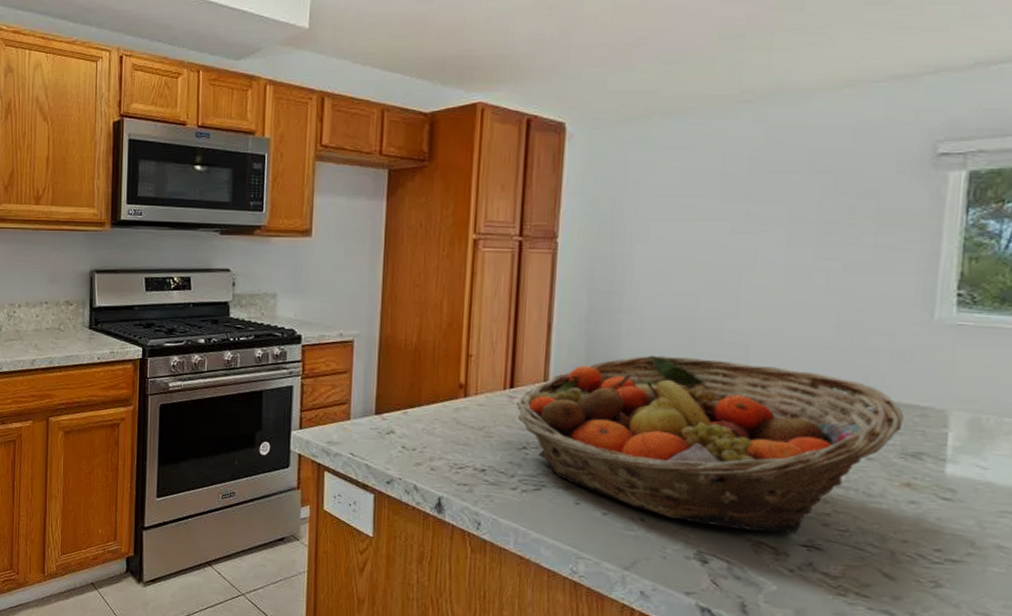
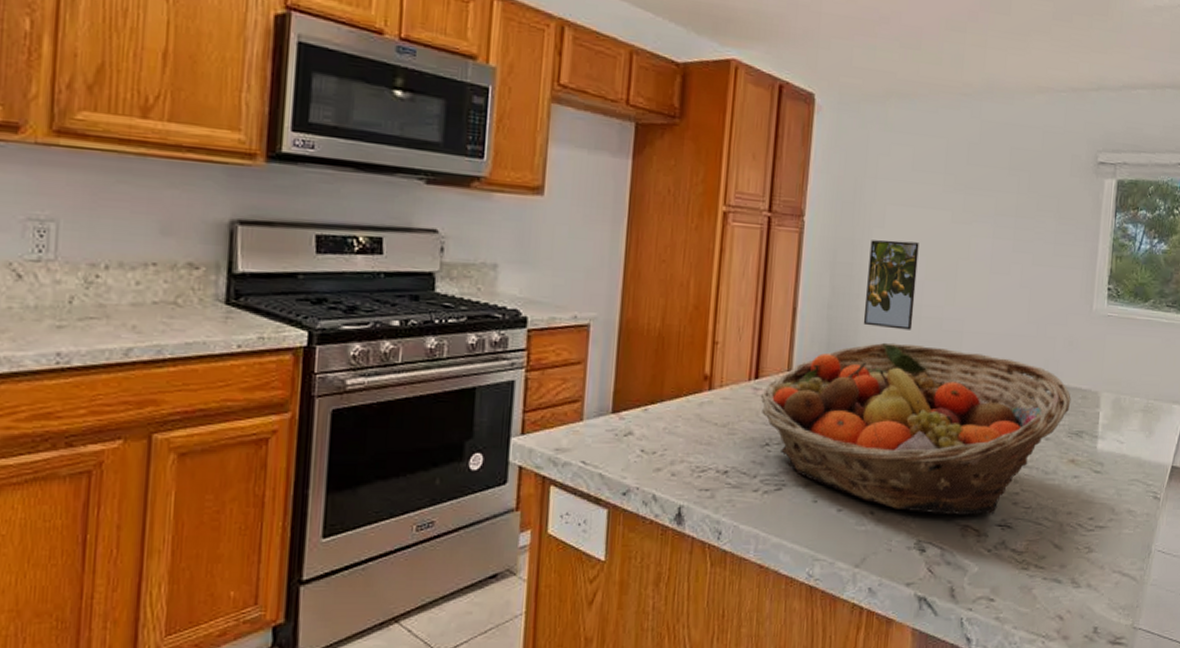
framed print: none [626,255,691,343] -> present [863,240,919,330]

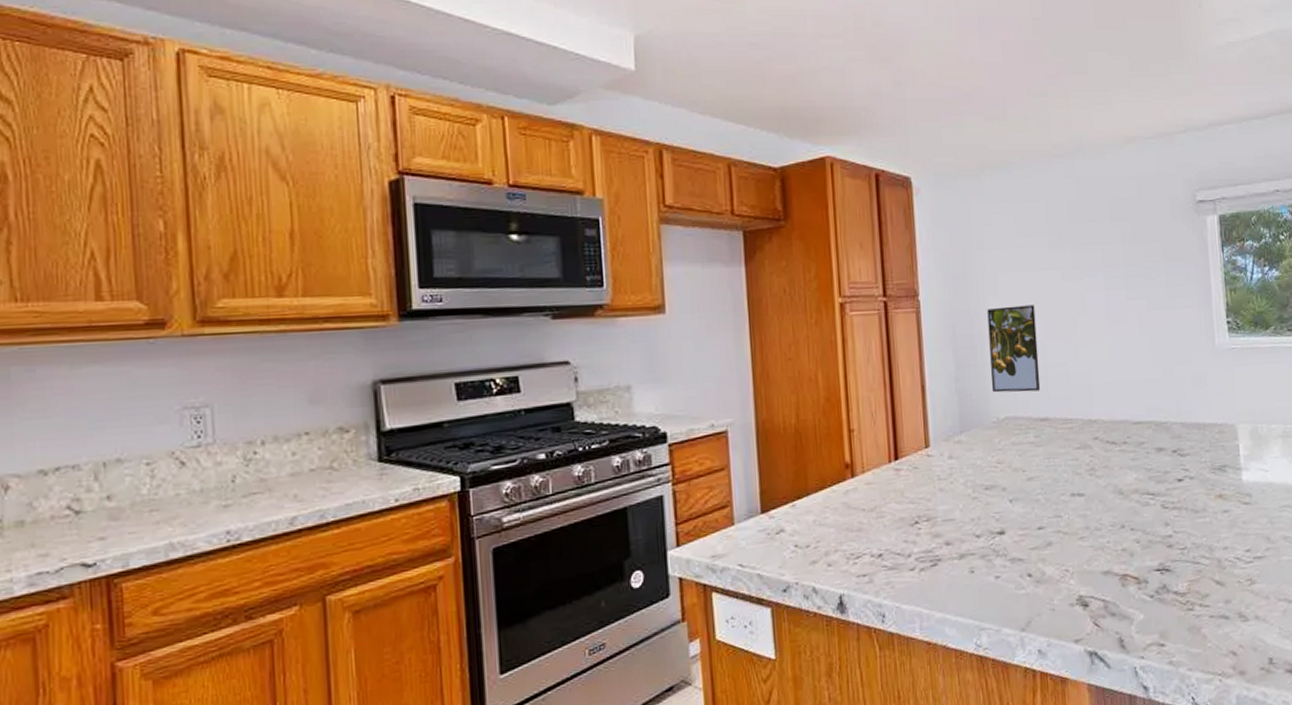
fruit basket: present [760,342,1071,516] -> none [902,403,1209,569]

